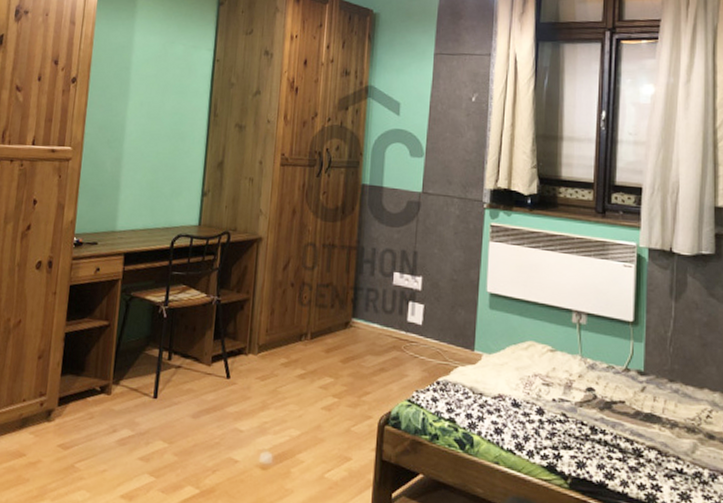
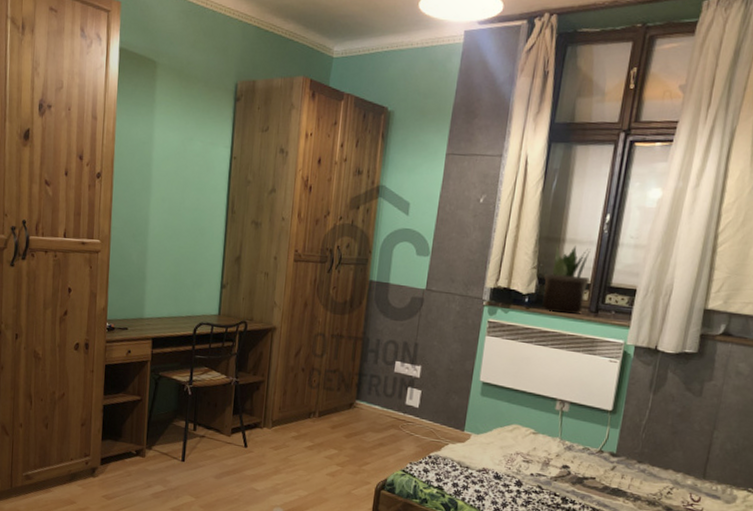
planter: none [545,142,592,215] -> present [542,244,591,314]

